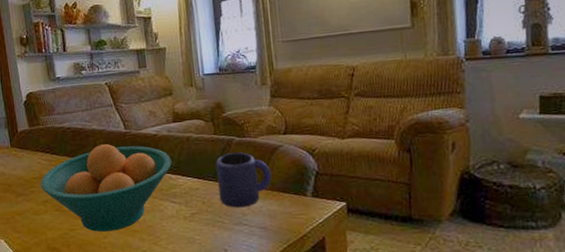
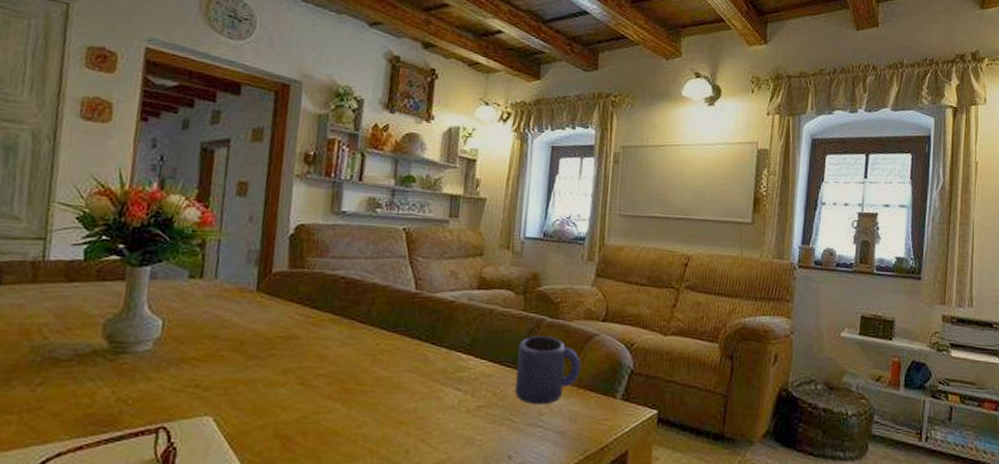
fruit bowl: present [40,144,172,232] -> none [285,304,466,420]

